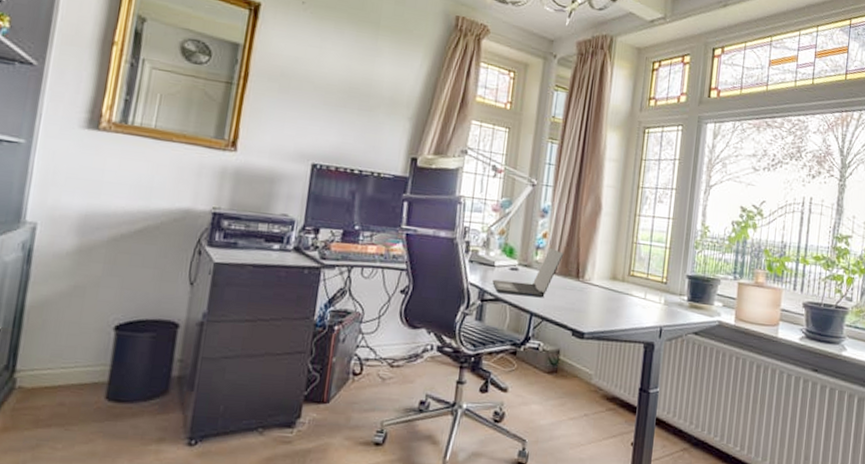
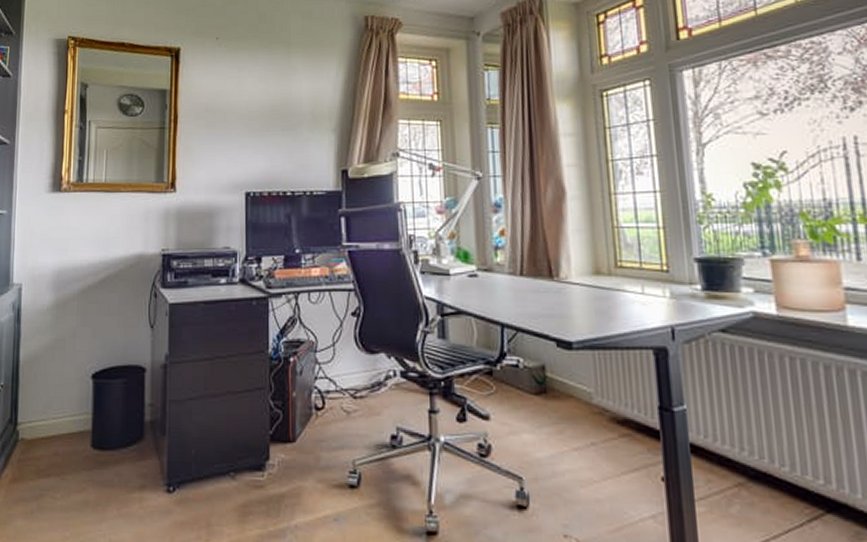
laptop: present [492,247,564,298] -> none [450,246,529,305]

